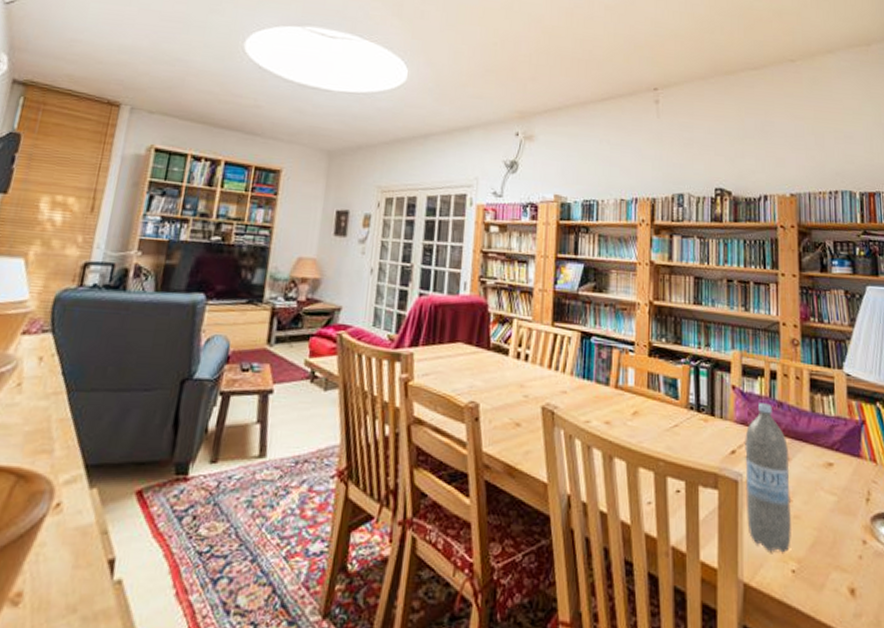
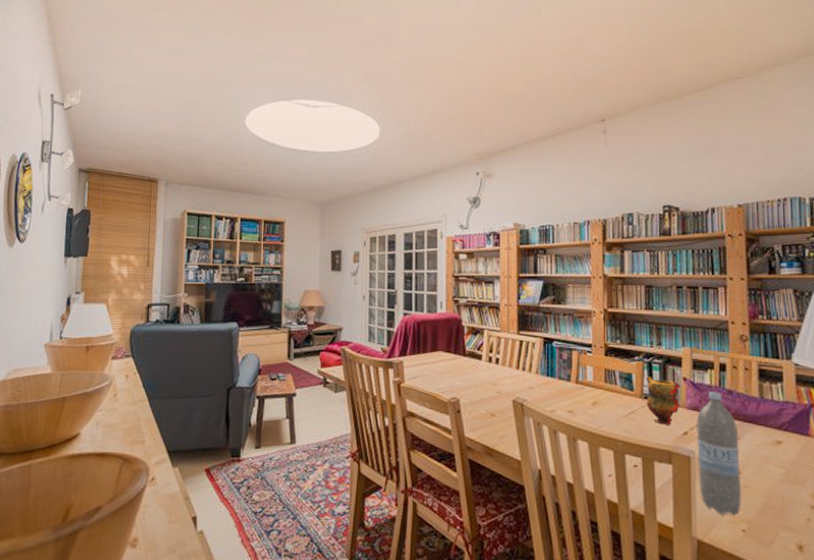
teapot: none [692,383,729,442] -> present [646,377,681,425]

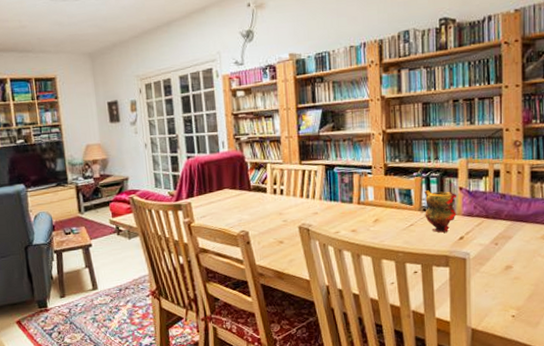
water bottle: present [696,391,741,516] -> none [471,197,512,305]

